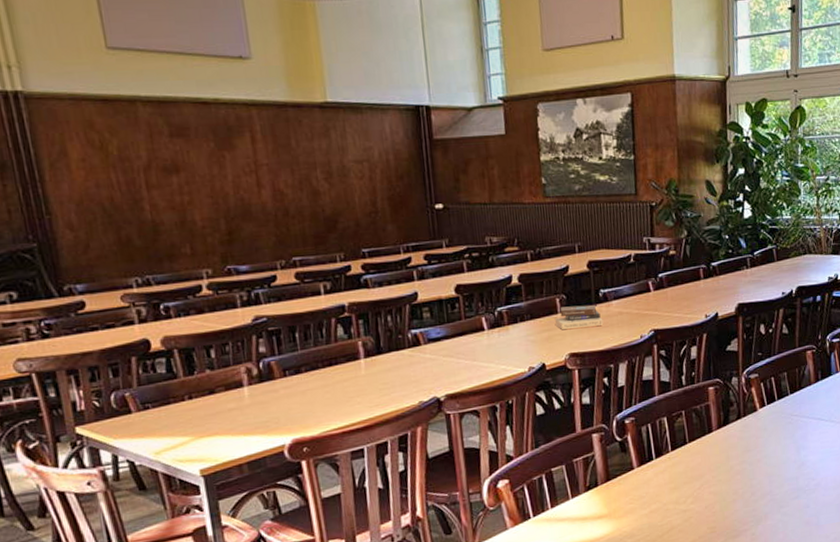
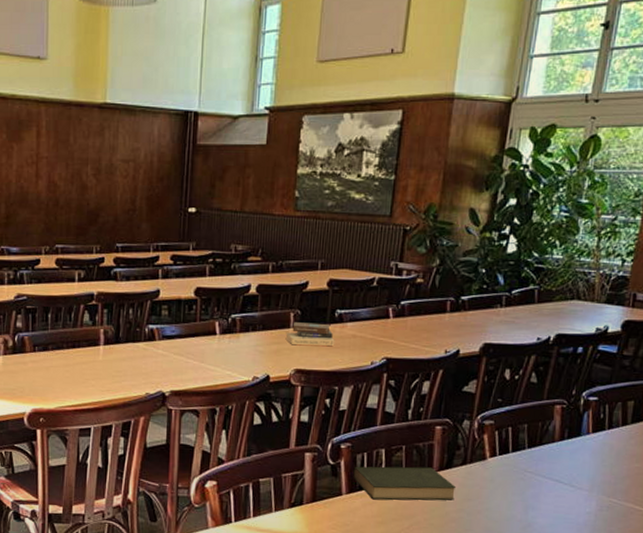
book: none [640,427,736,468] -> present [353,466,457,501]

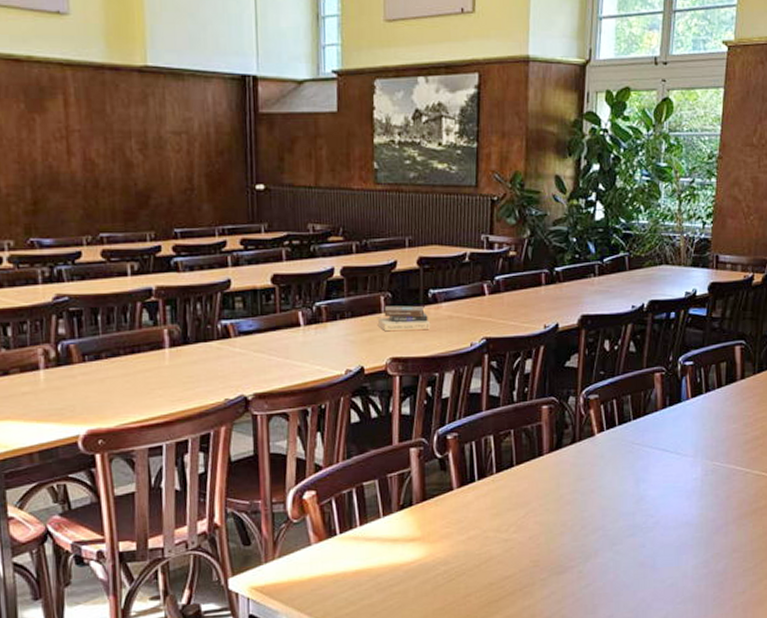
book: present [353,466,457,501] -> none [462,450,568,491]

